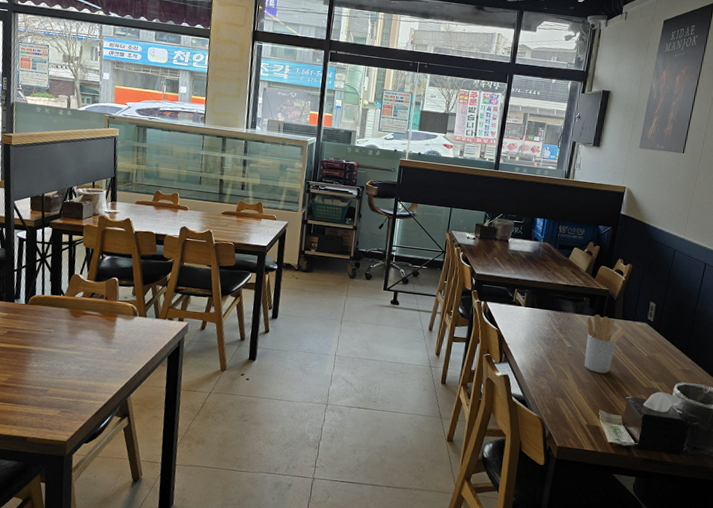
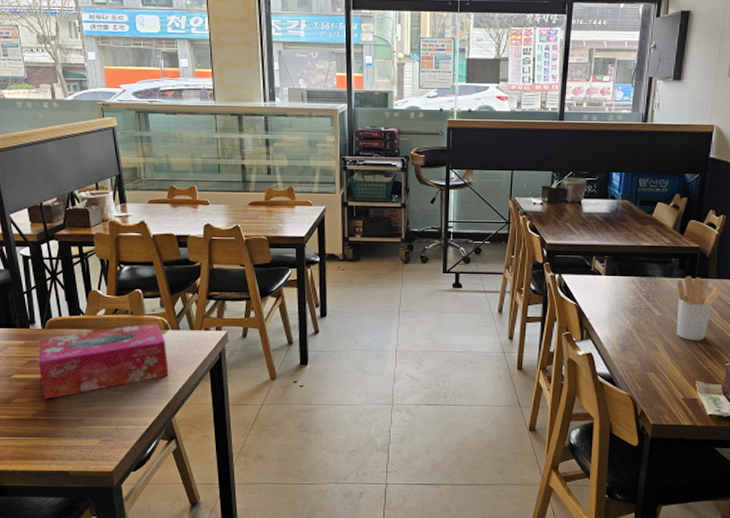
tissue box: none [15,308,133,368] -> present [38,322,169,399]

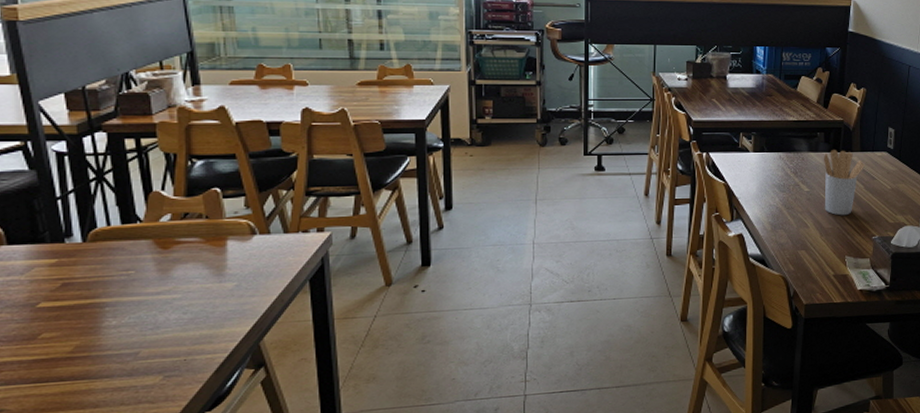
tissue box: present [38,322,169,399] -> none [76,226,256,331]

